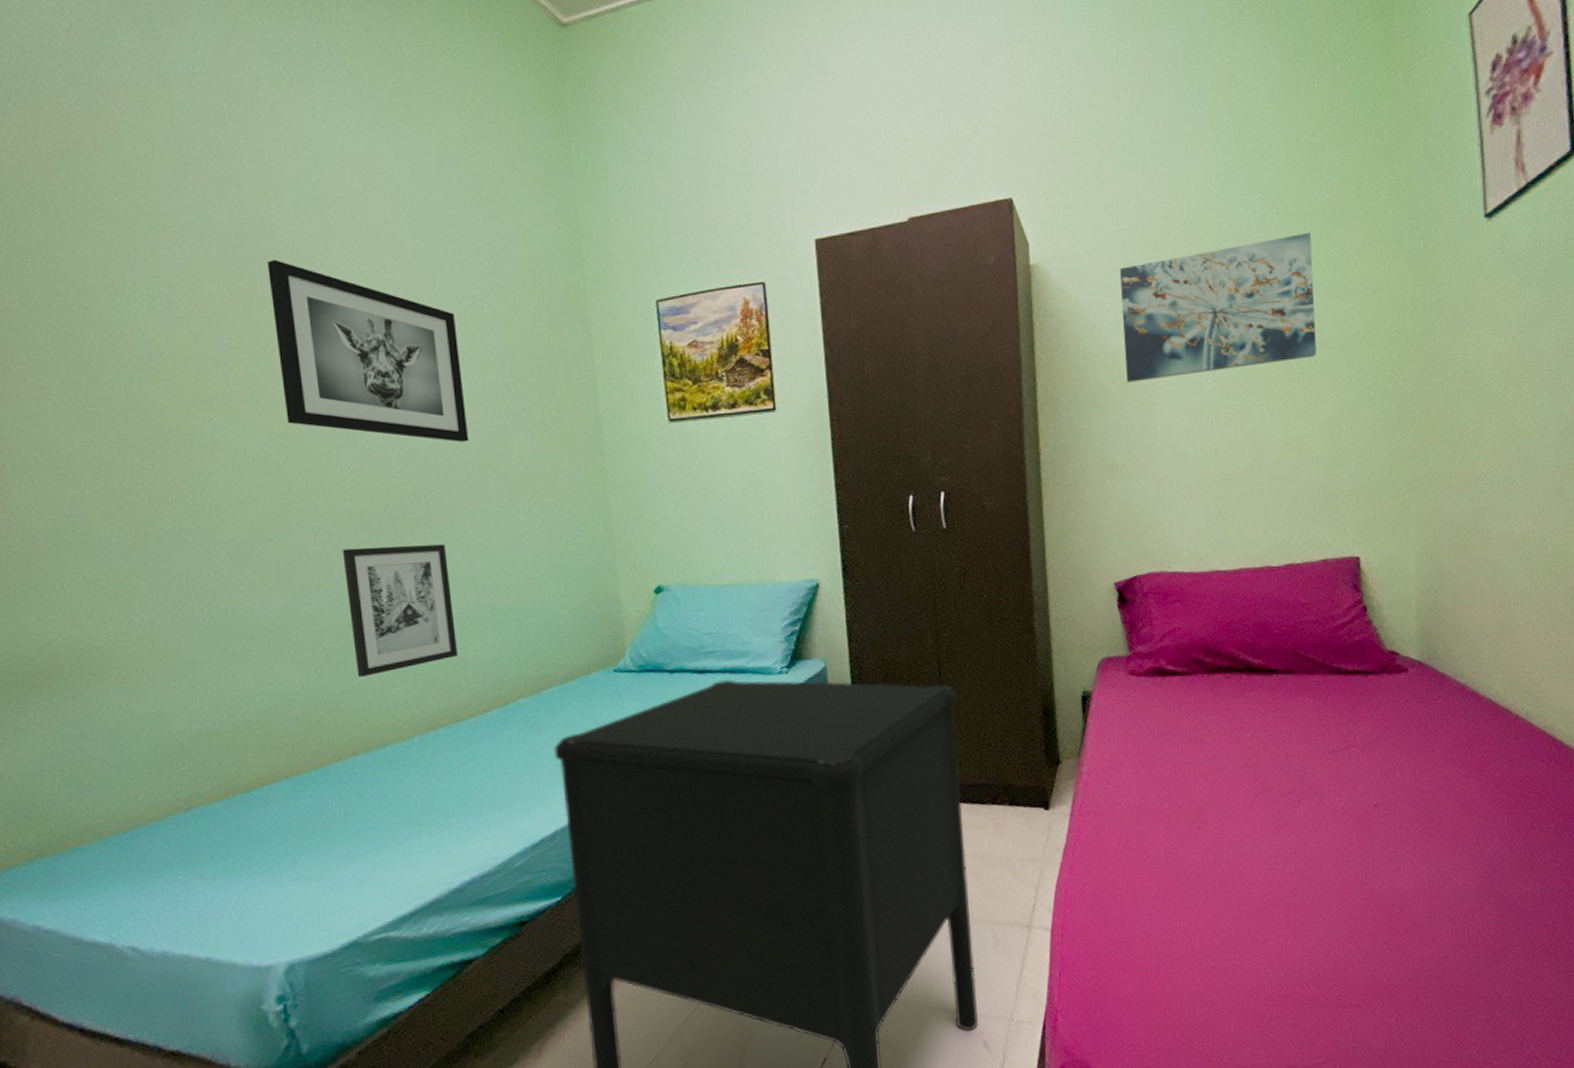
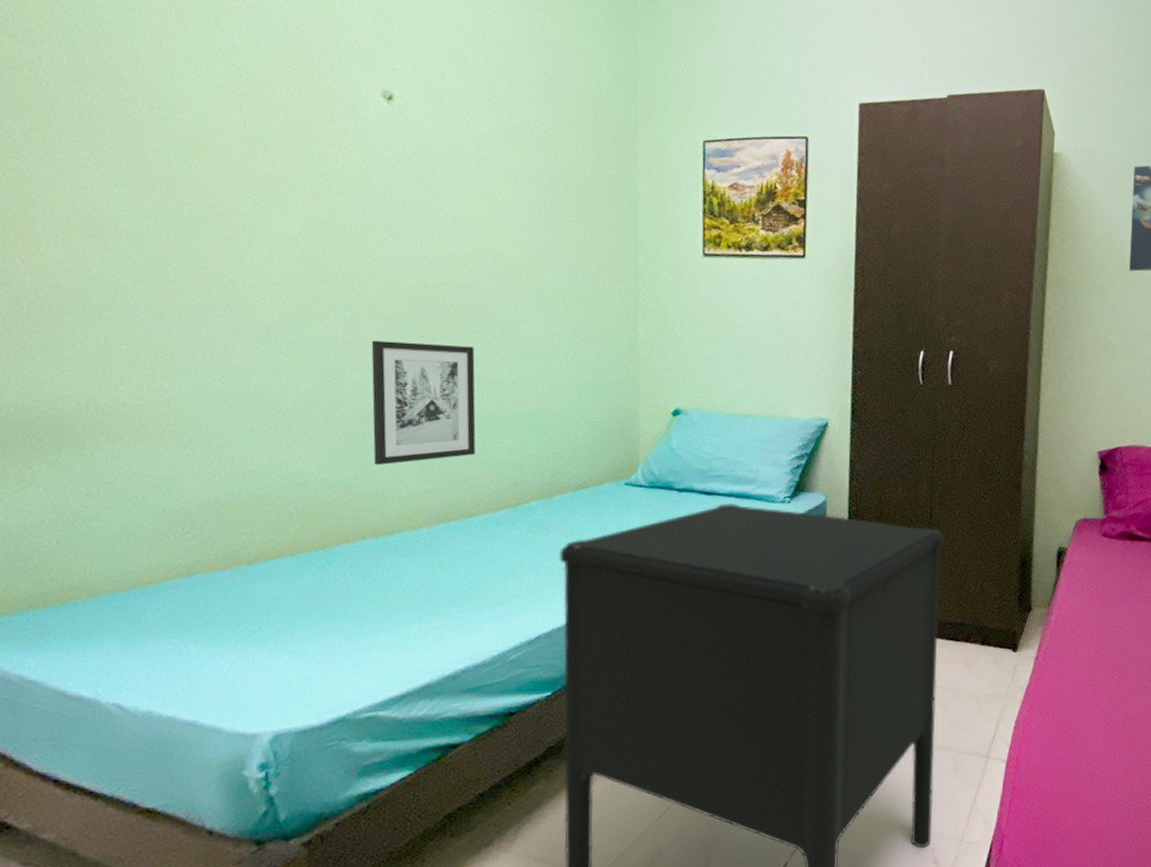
wall art: present [267,260,469,442] -> none [326,53,509,252]

